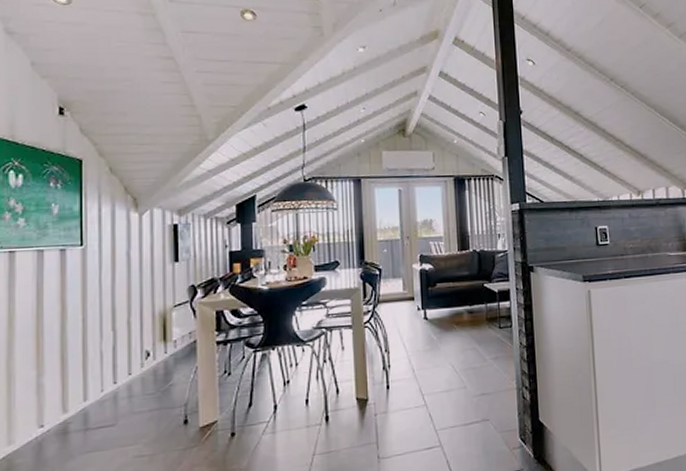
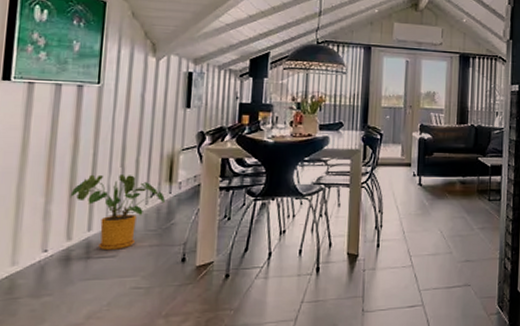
house plant: none [62,338,161,420] -> present [70,174,165,251]

